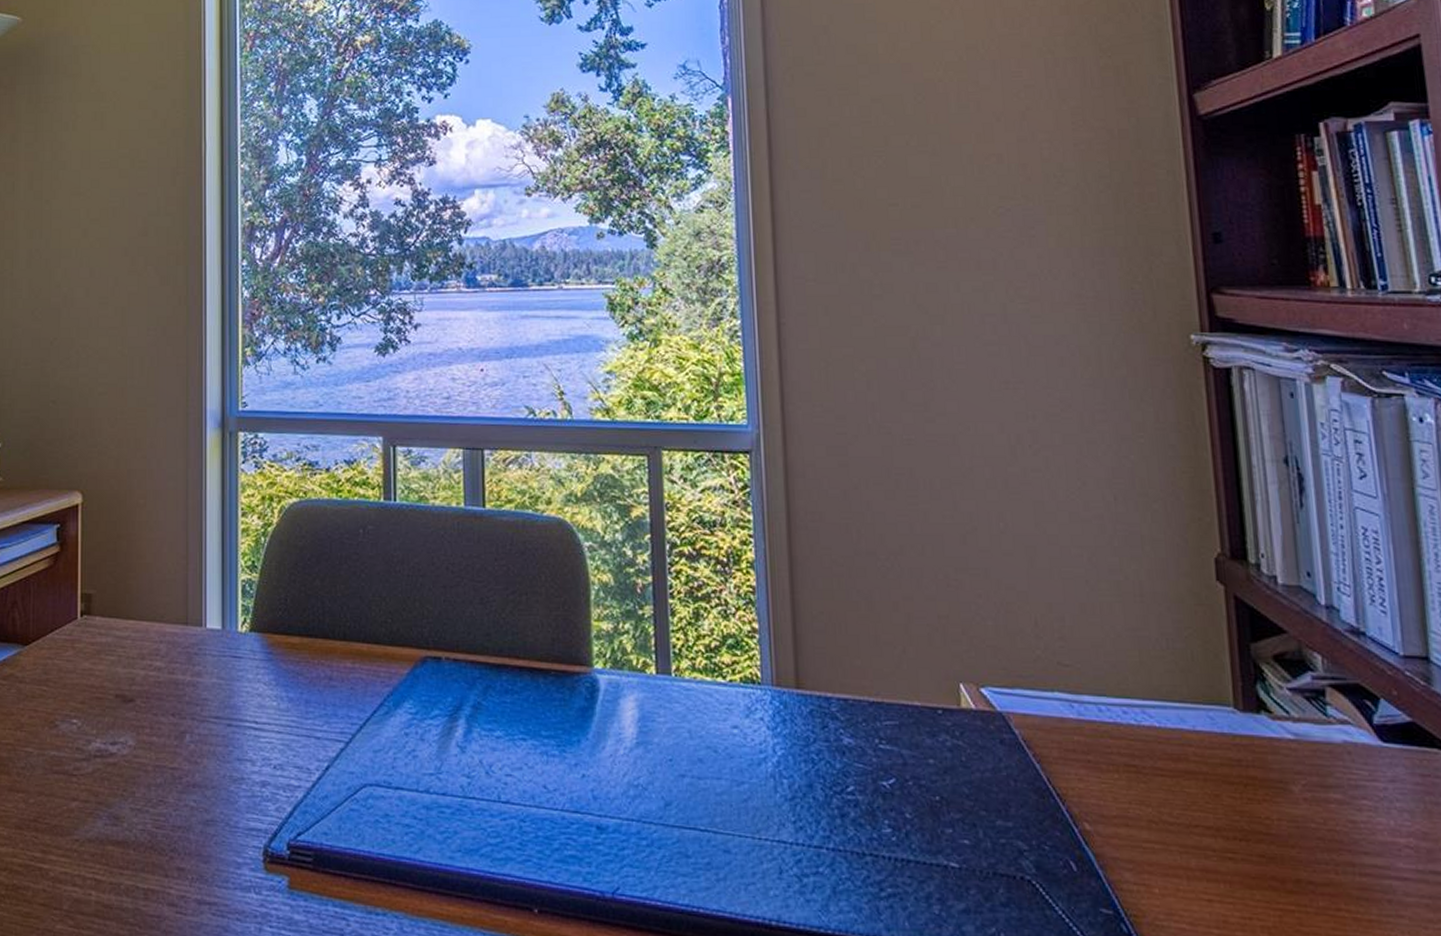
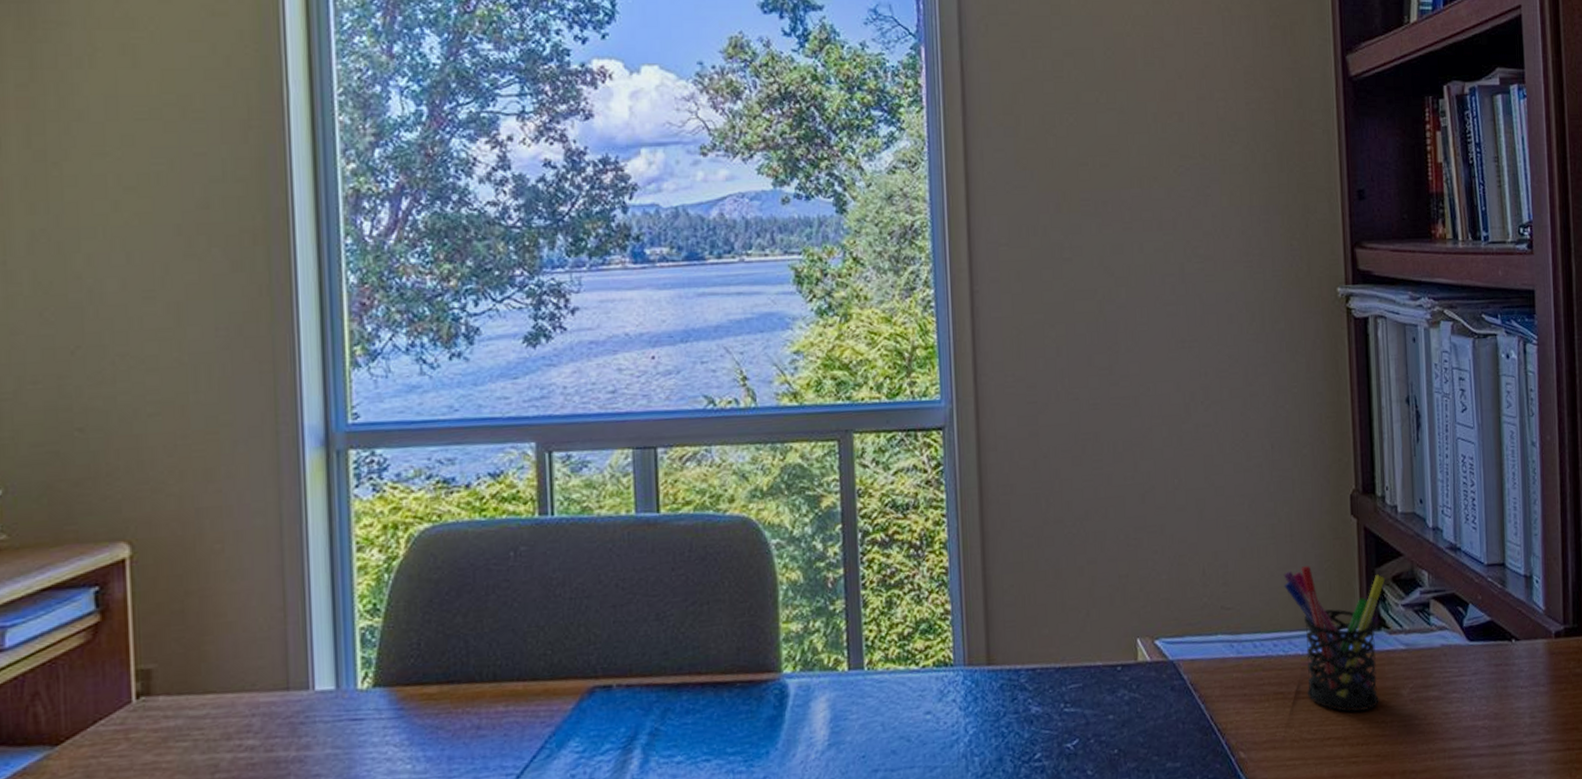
pen holder: none [1133,631,1265,801] -> present [1283,566,1386,712]

